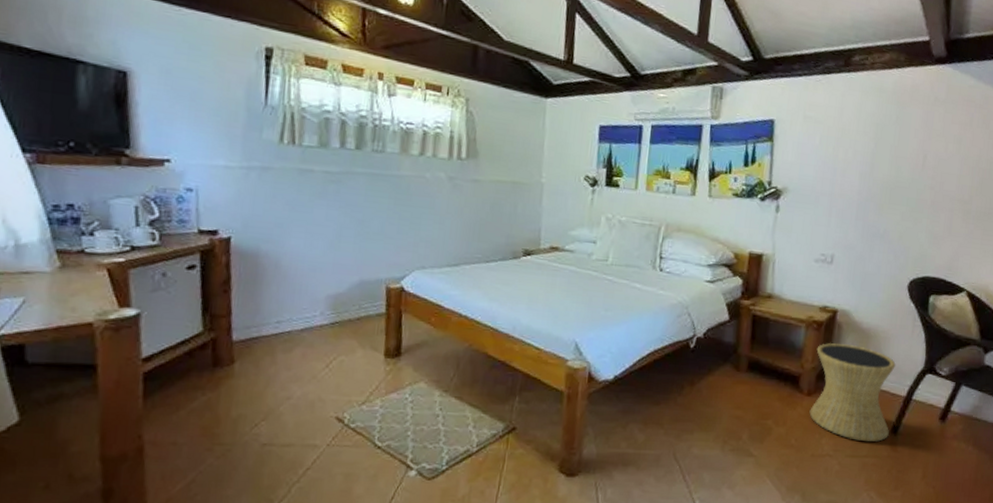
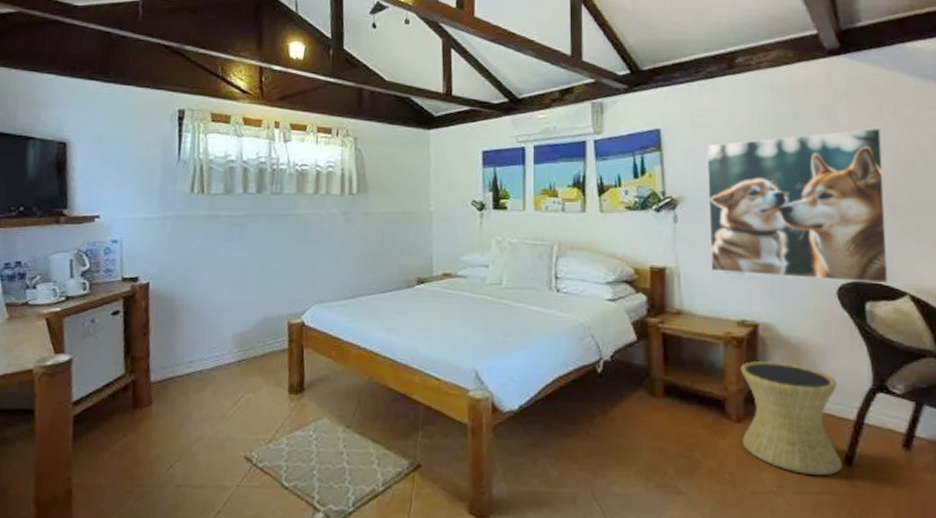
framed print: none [803,137,969,281] -> present [706,127,889,284]

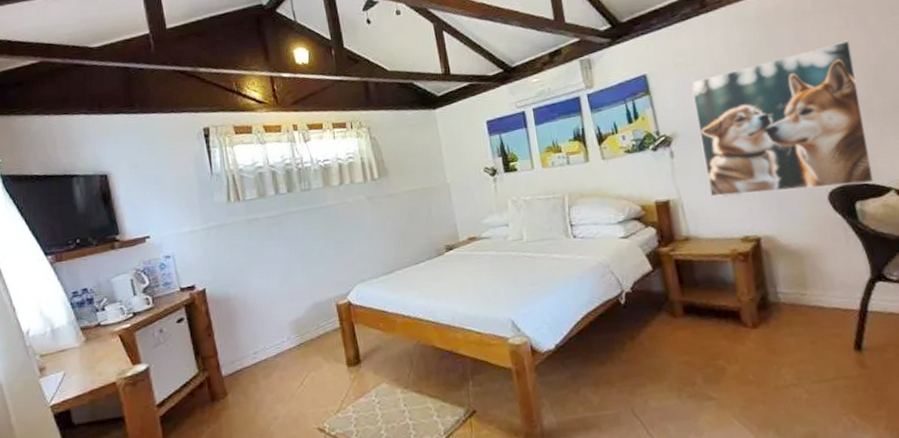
side table: present [740,360,842,475] -> none [749,268,853,365]

